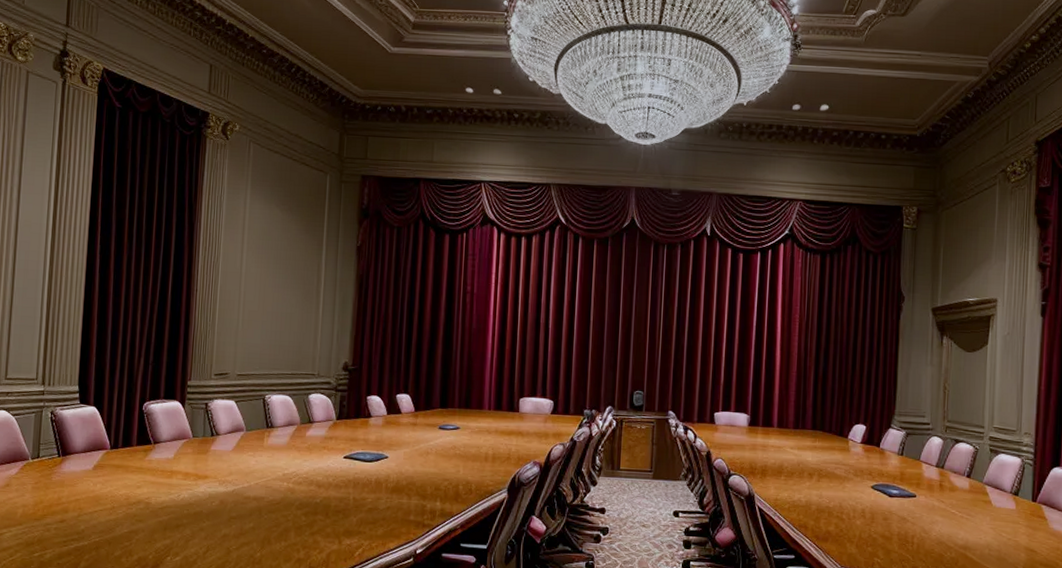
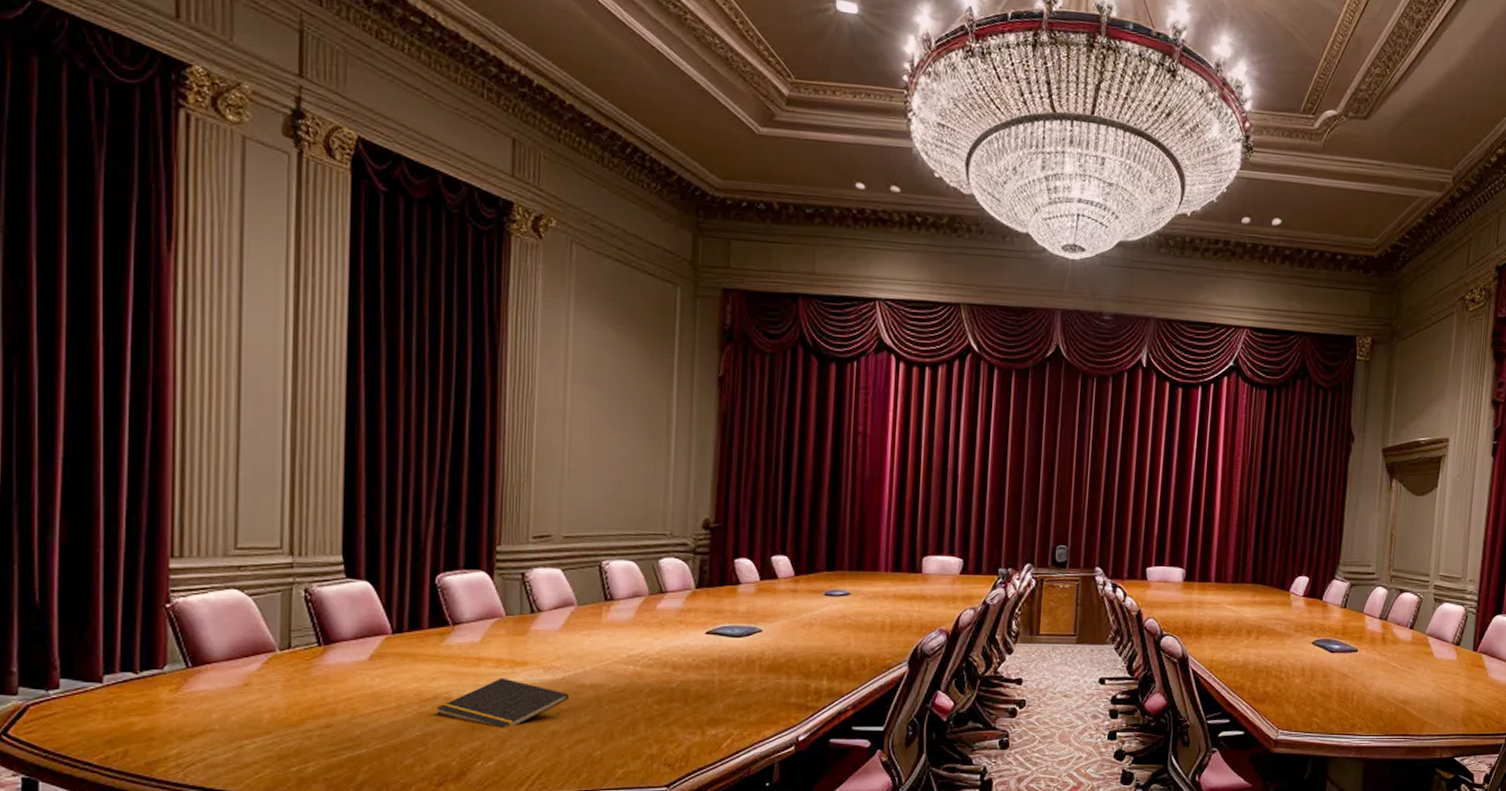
notepad: none [139,488,237,530] -> present [437,678,569,728]

